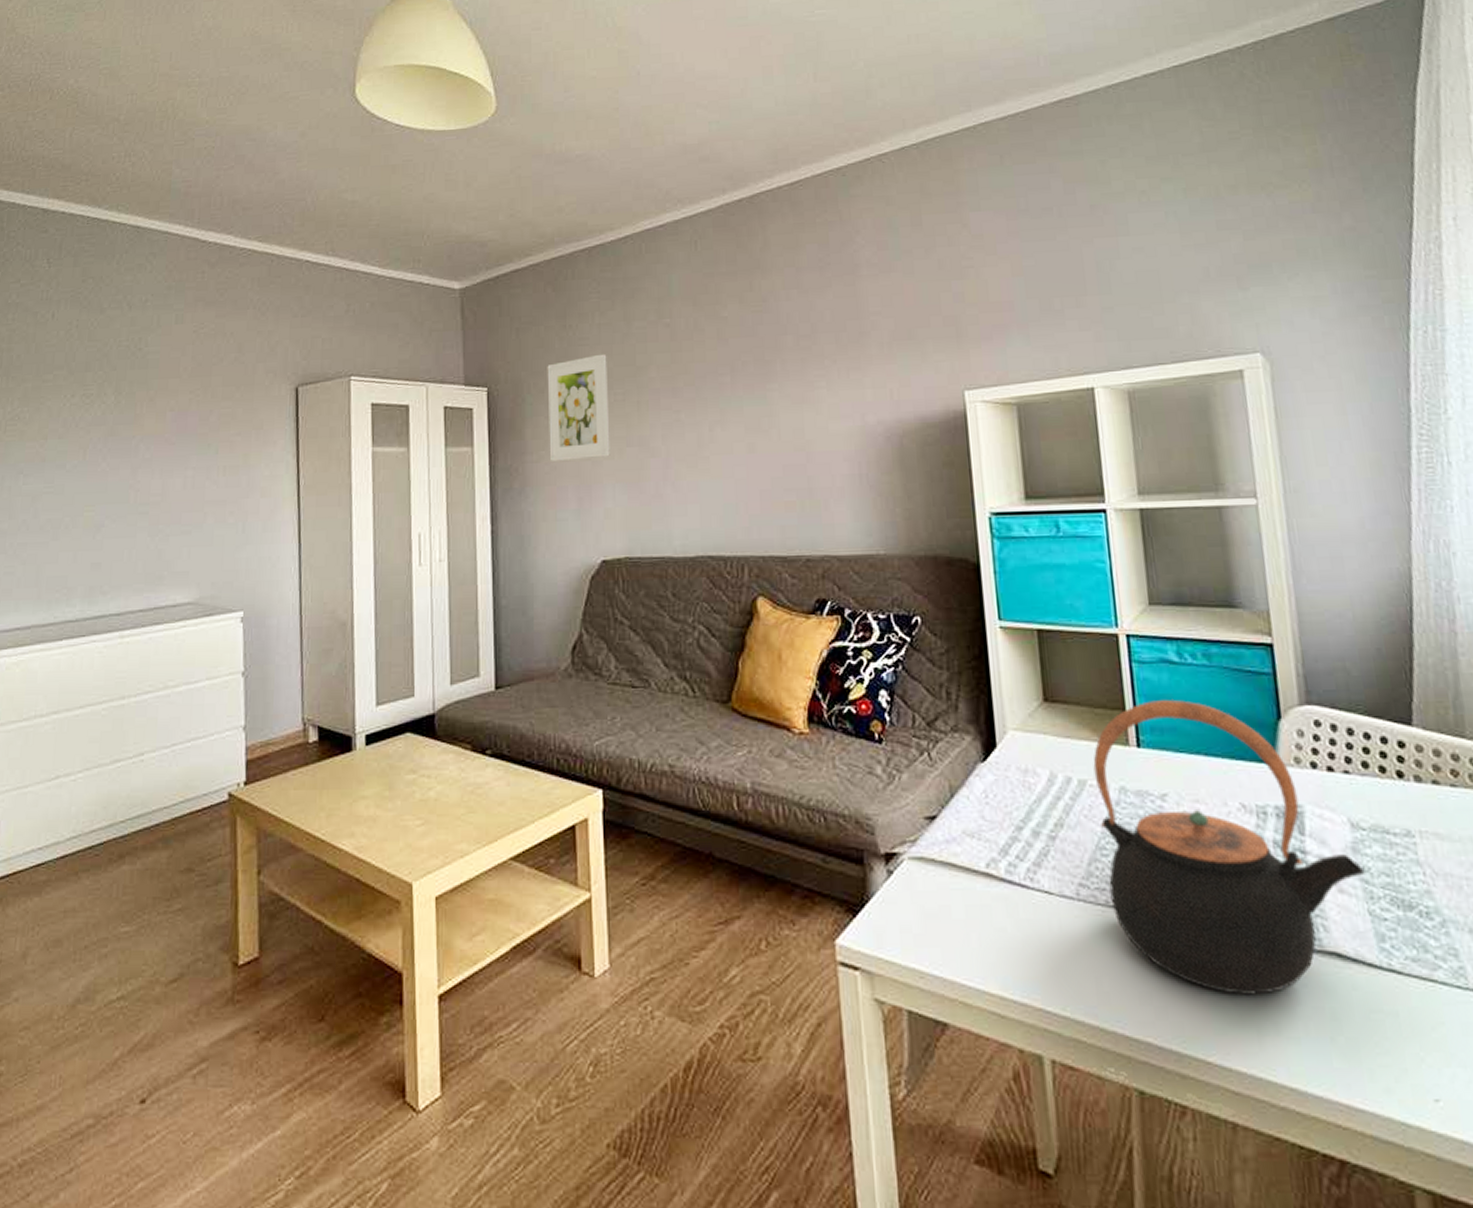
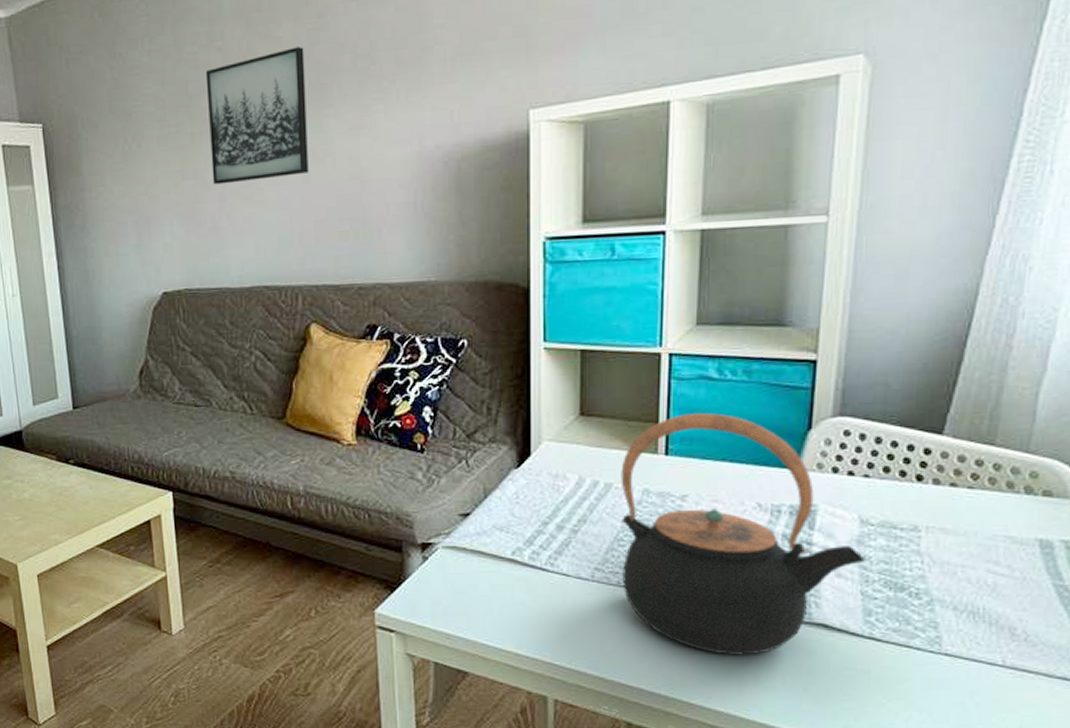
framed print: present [547,353,610,461] -> none [99,83,167,197]
wall art: none [653,326,754,452] -> present [205,46,309,185]

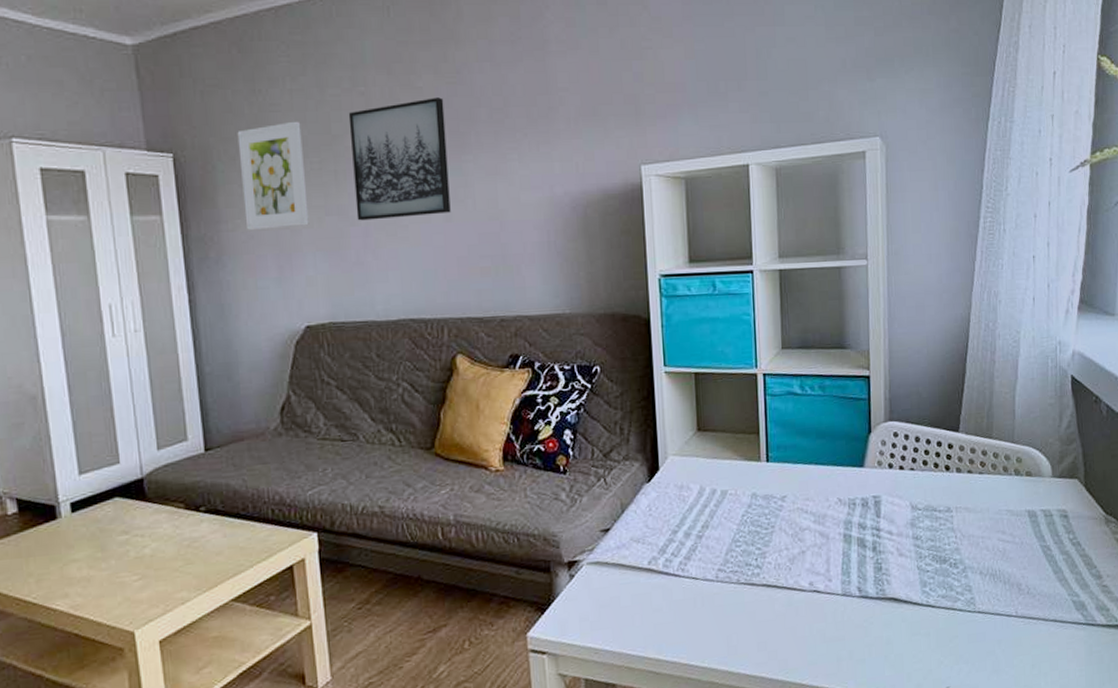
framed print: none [99,83,167,197] -> present [237,121,309,230]
teapot: present [621,413,865,655] -> none [733,423,918,636]

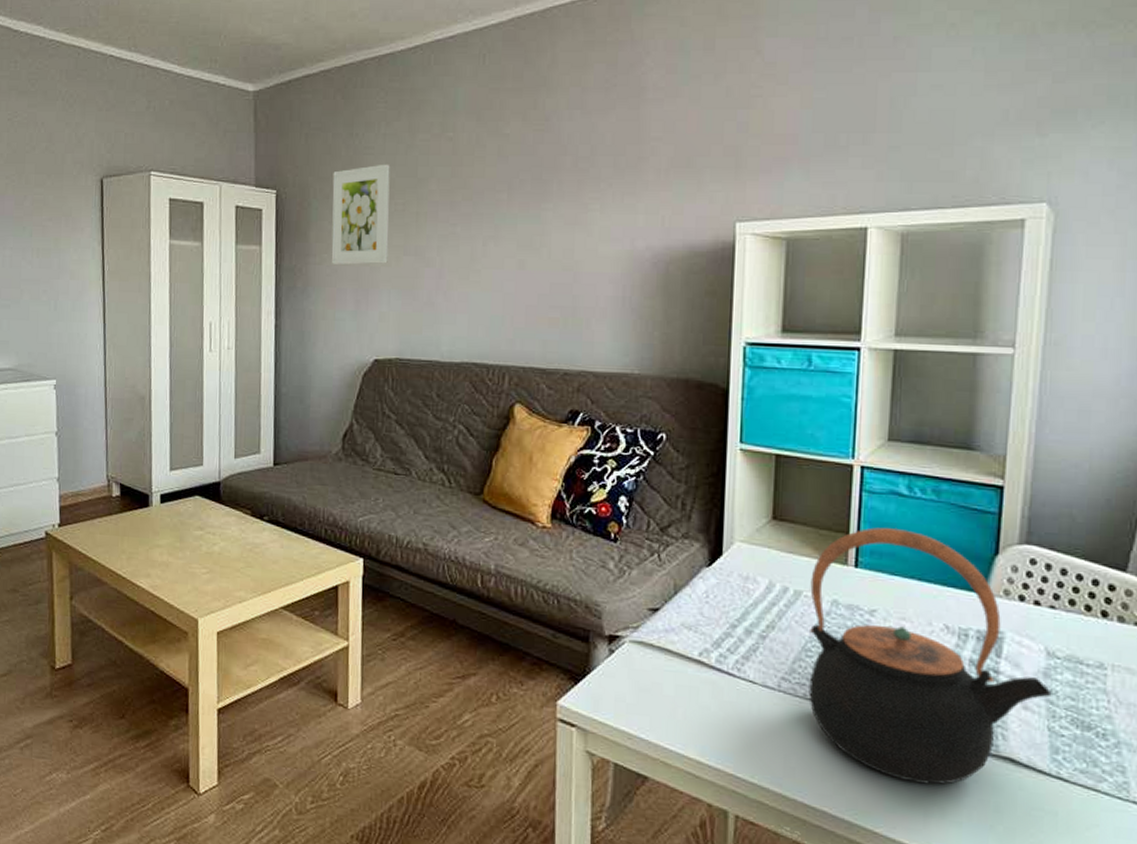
wall art: present [348,97,451,221] -> none [432,144,529,263]
teapot: none [733,423,918,636] -> present [808,527,1052,785]

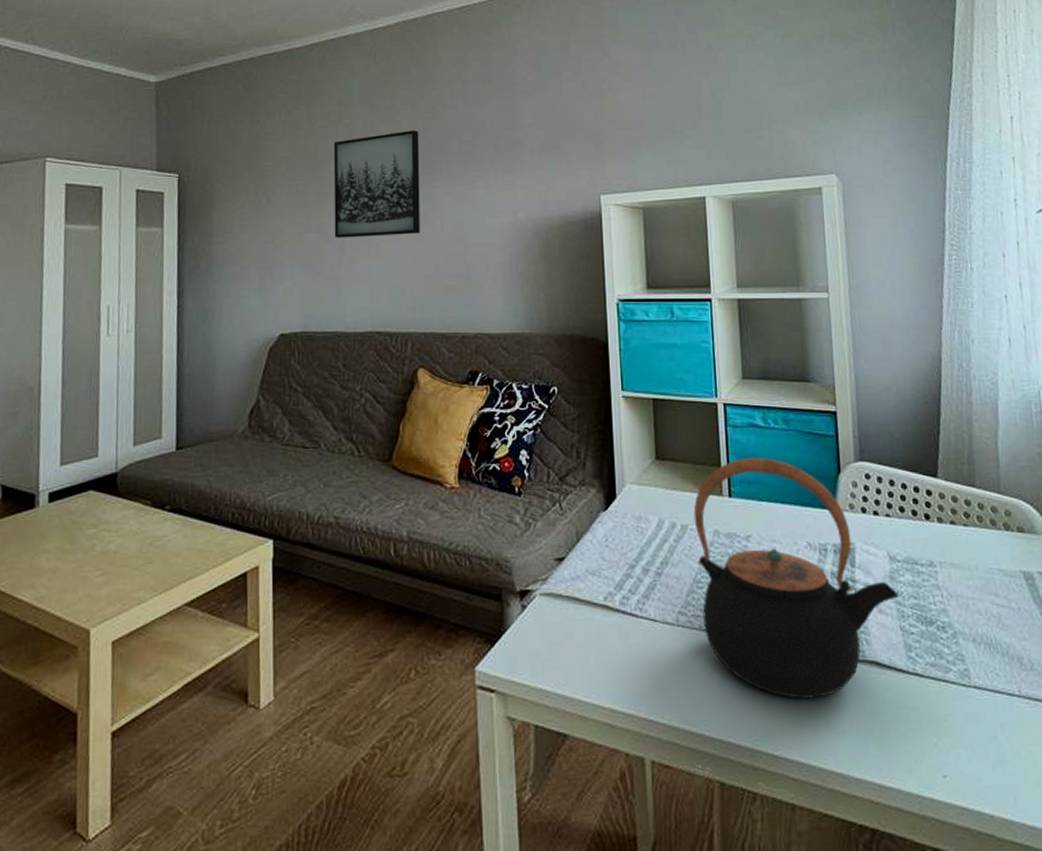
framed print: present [331,164,390,265] -> none [234,148,292,243]
wall art: none [432,144,529,263] -> present [333,130,420,238]

